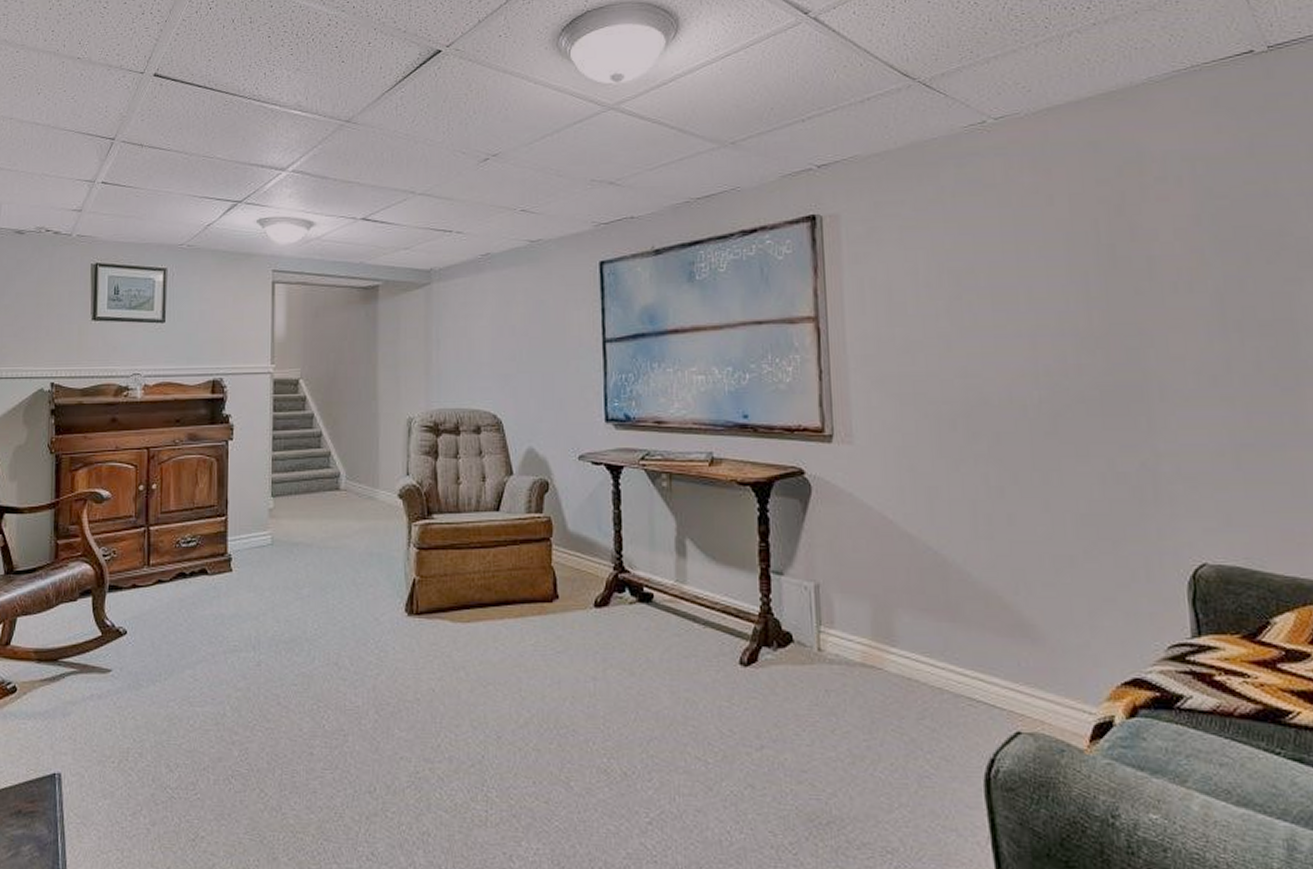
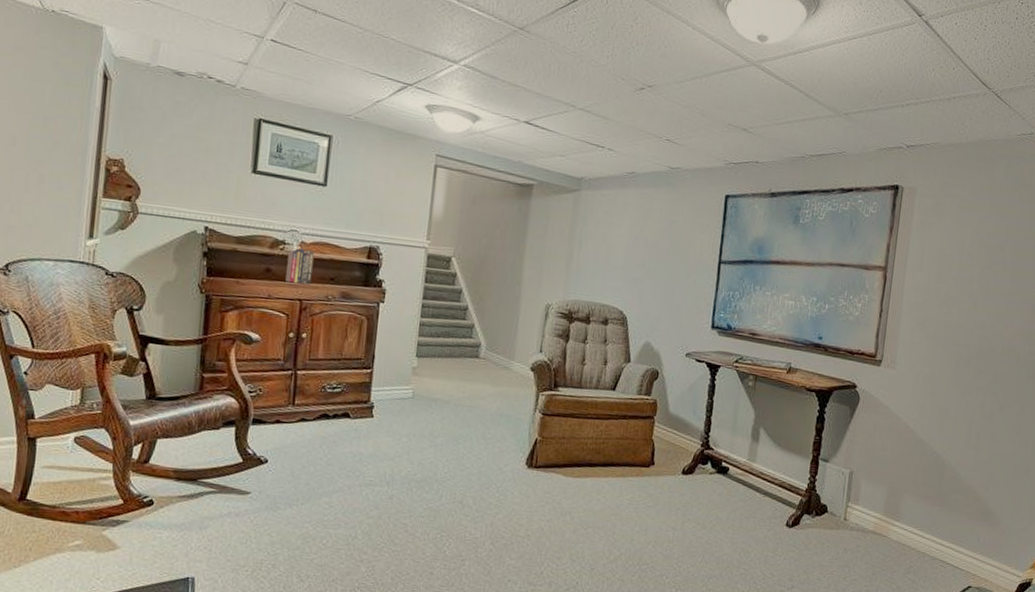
books: none [132,392,158,431] -> present [285,248,314,285]

